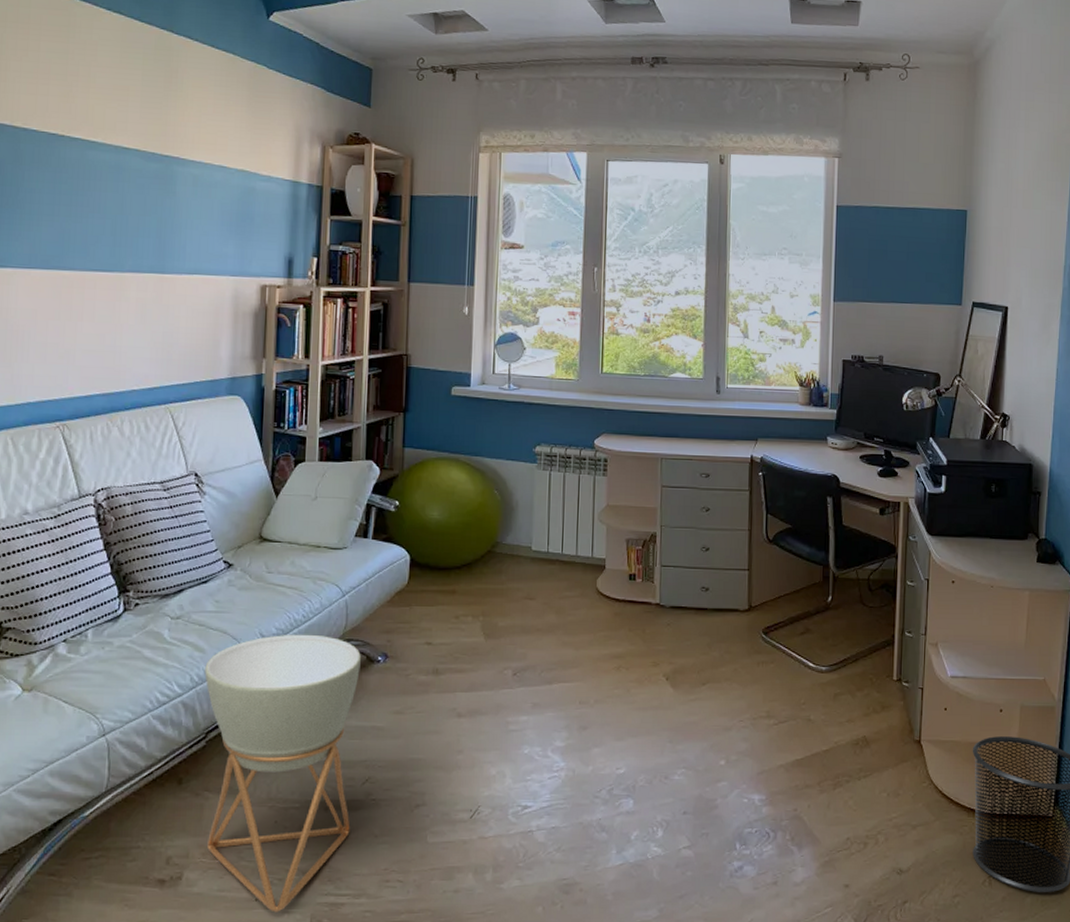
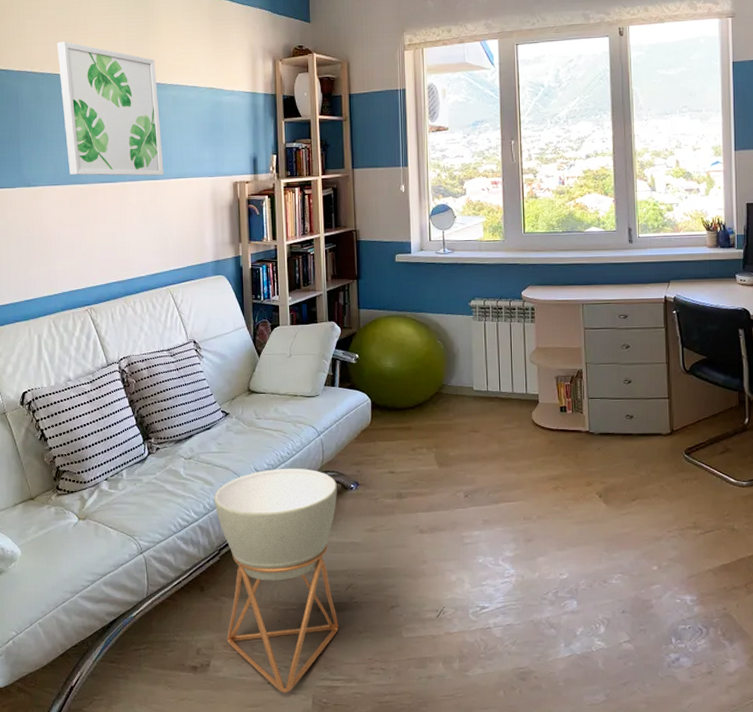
wall art: none [48,93,175,269] -> present [56,41,164,176]

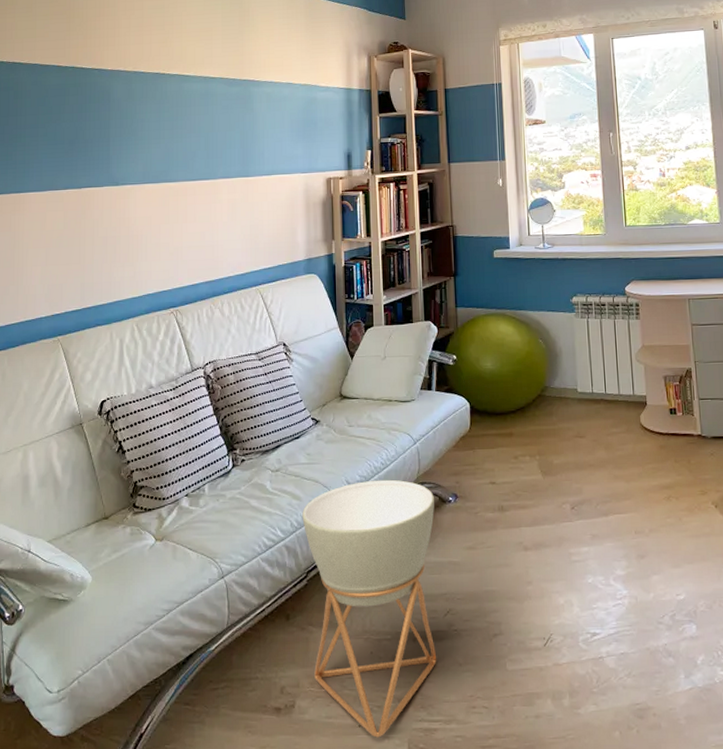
wall art: present [56,41,164,176] -> none [151,40,256,174]

